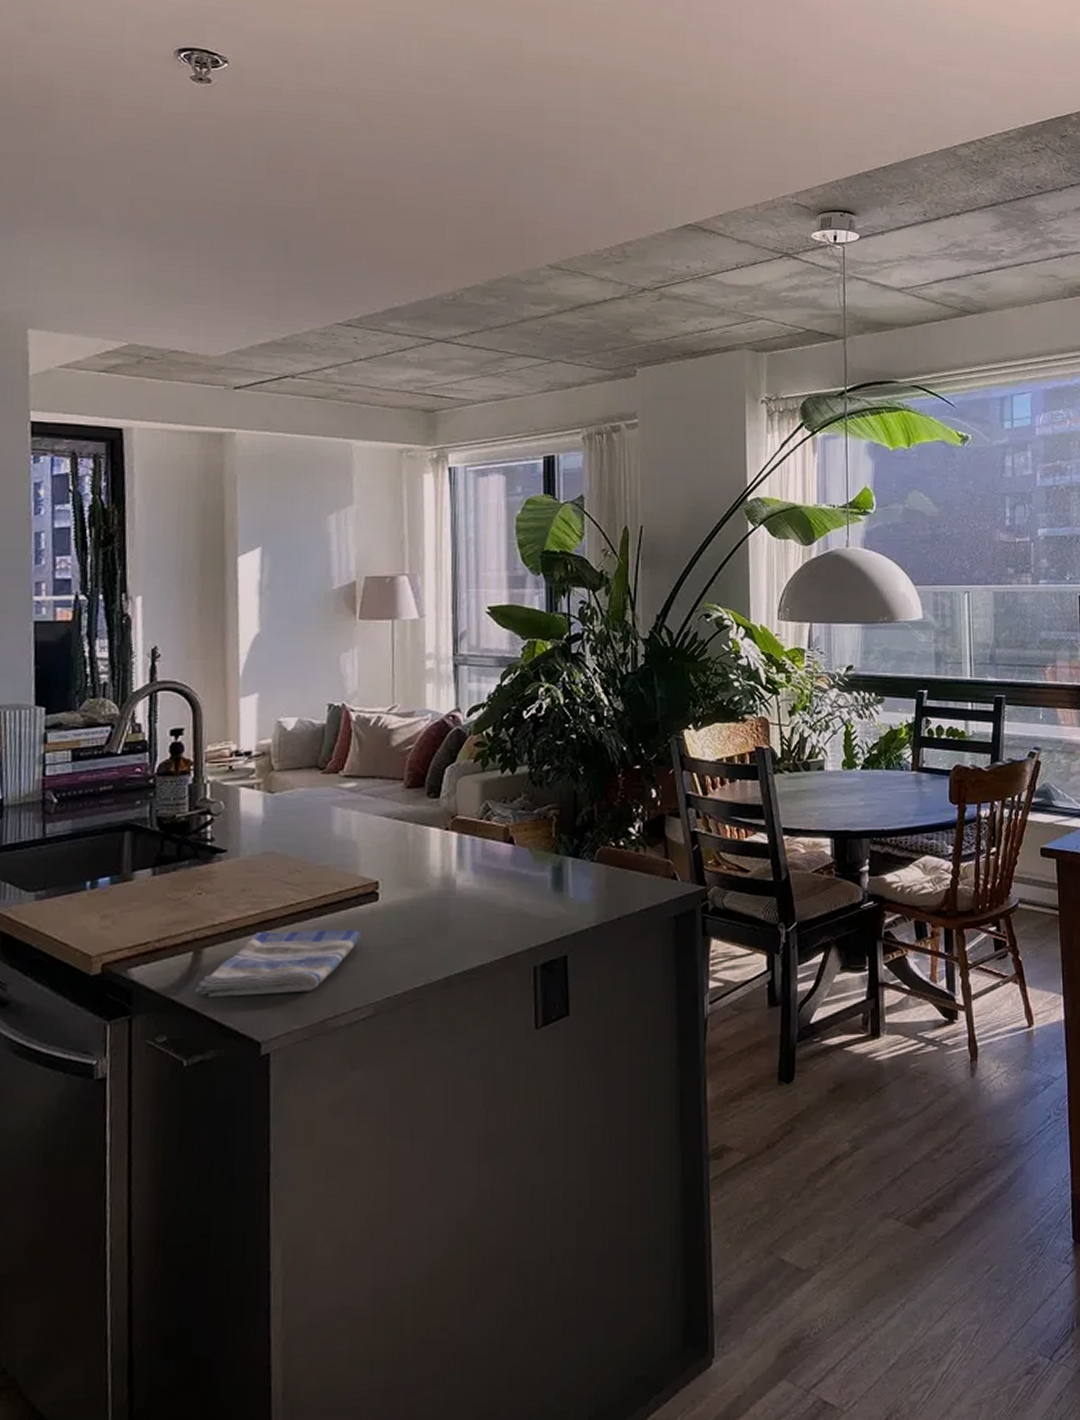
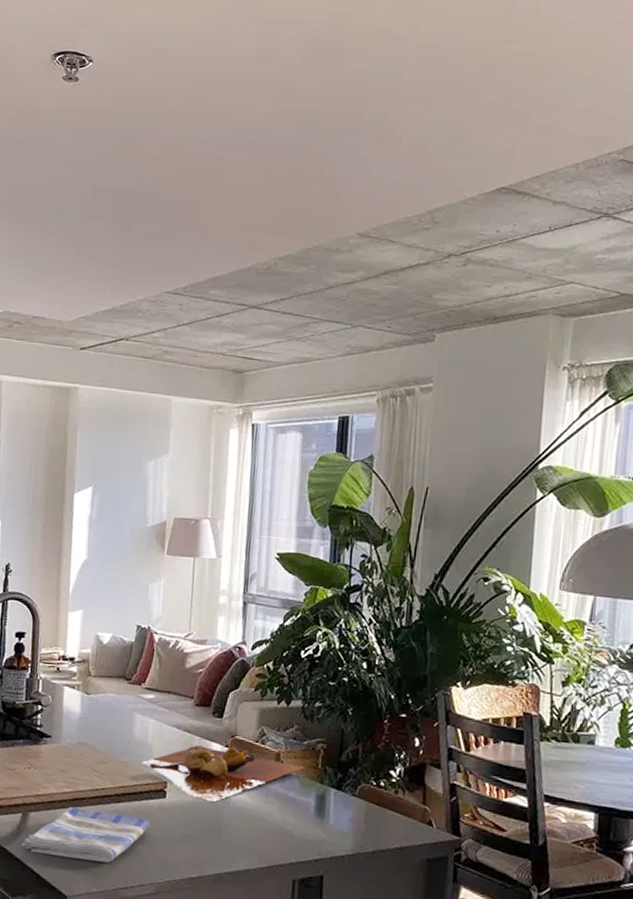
cutting board: none [346,827,537,896] -> present [142,745,305,802]

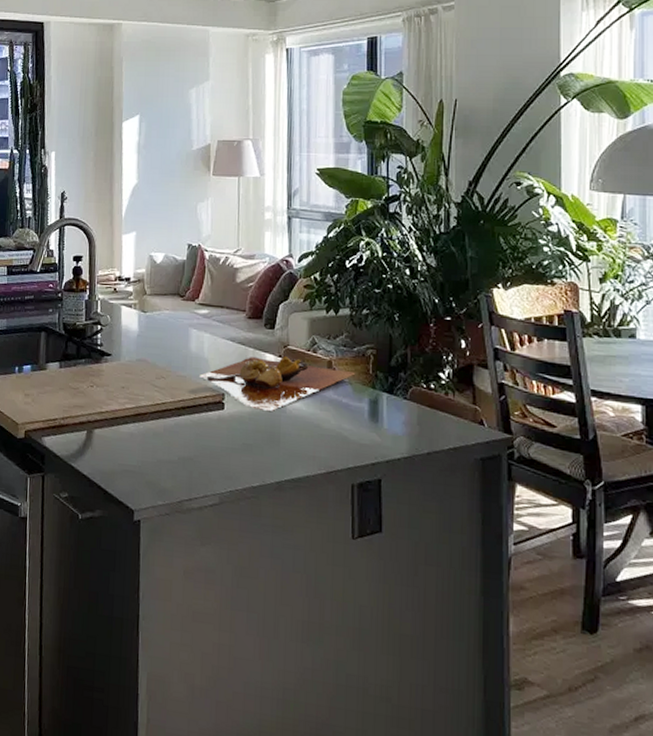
dish towel: present [21,806,152,863] -> none [88,421,212,476]

